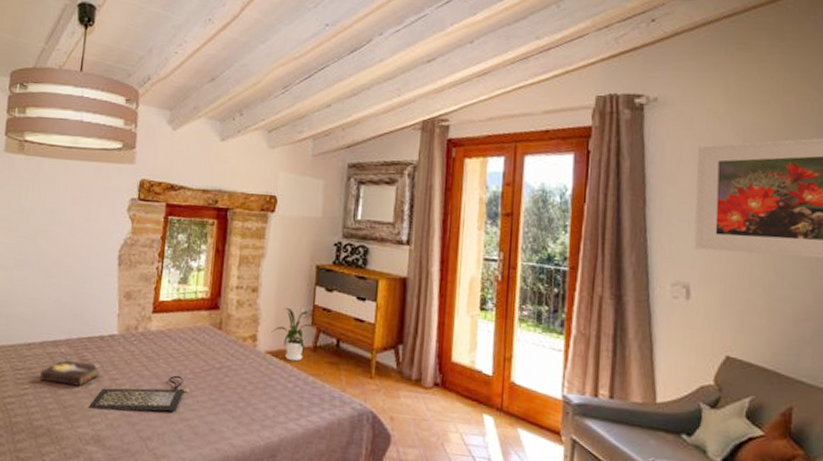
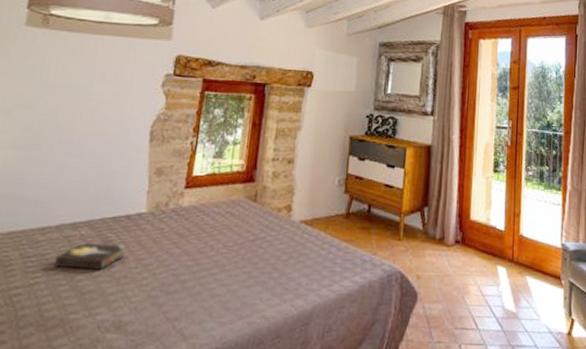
clutch bag: present [88,375,190,412] -> none [109,250,223,293]
house plant: present [270,307,315,362] -> none [305,177,348,229]

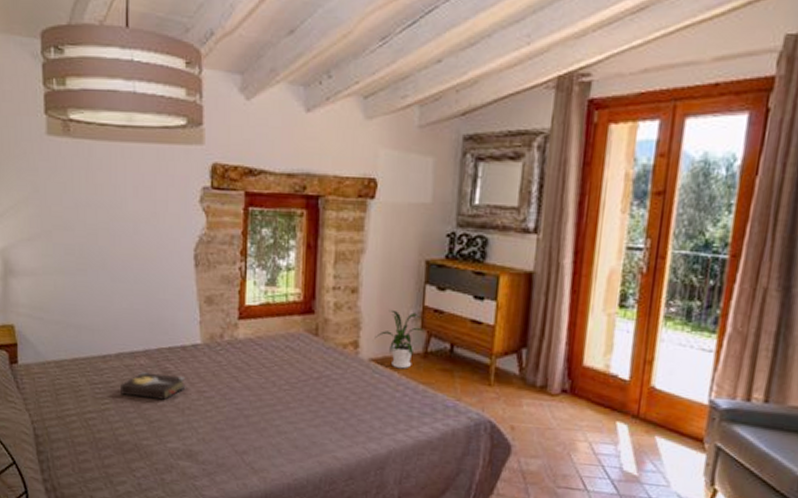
house plant: none [305,177,348,229] -> present [374,309,426,369]

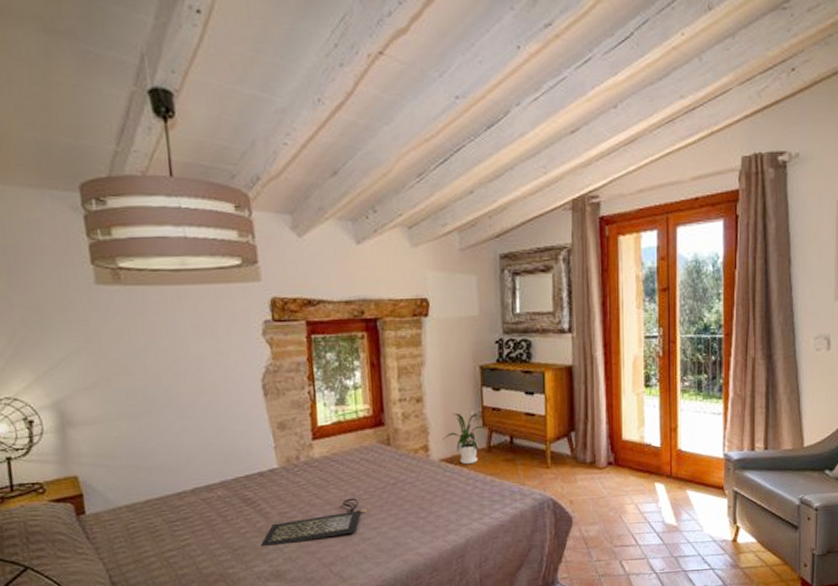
hardback book: present [120,372,186,401] -> none [199,502,267,529]
clutch bag: none [176,386,287,426] -> present [260,498,368,546]

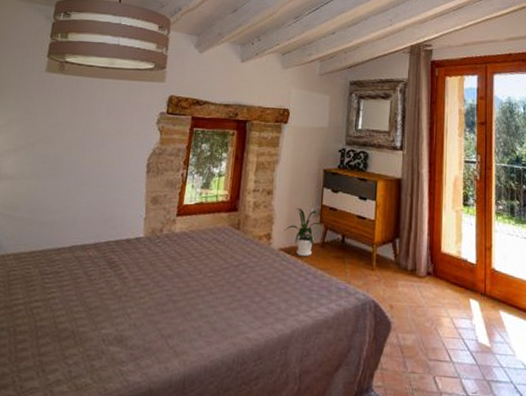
clutch bag: present [260,498,368,546] -> none [112,274,210,311]

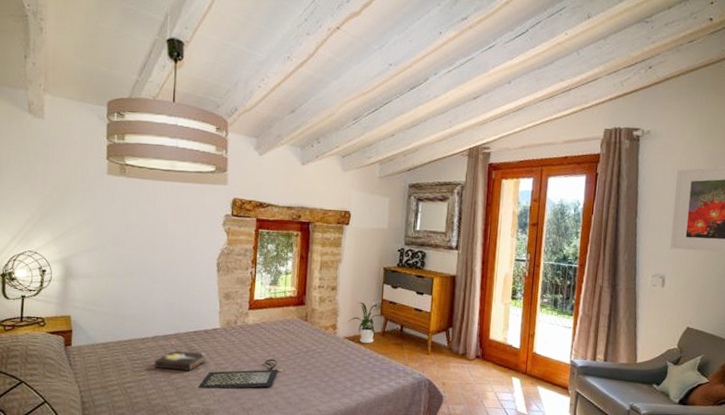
hardback book: none [67,262,127,289] -> present [155,350,207,372]
clutch bag: none [112,274,210,311] -> present [198,358,283,389]

